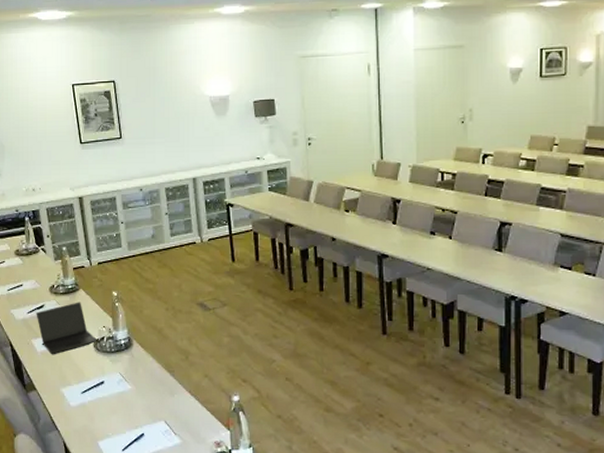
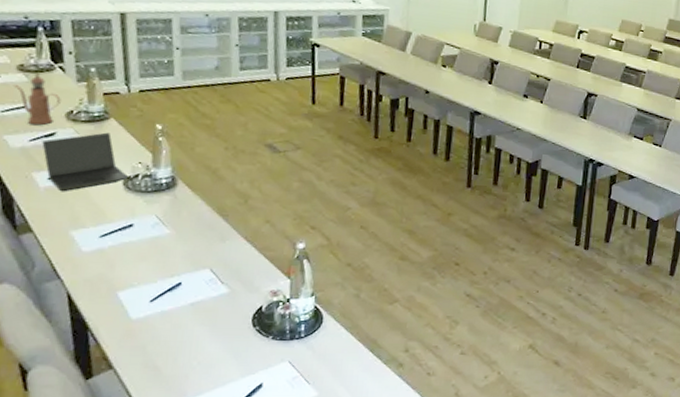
coffeepot: none [13,256,45,300] -> present [13,73,61,126]

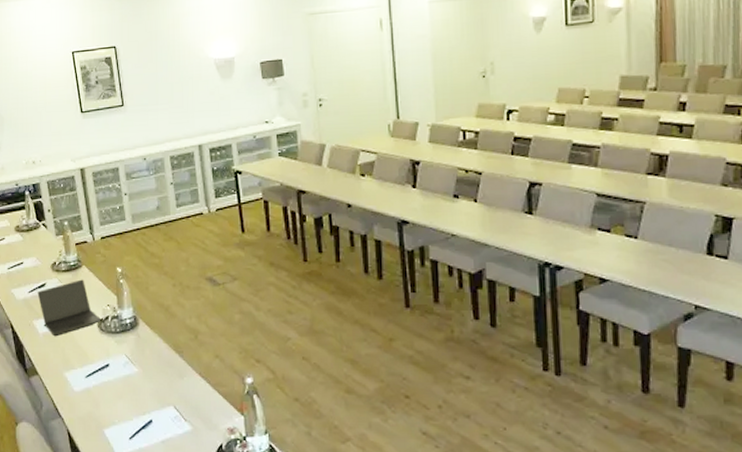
coffeepot: present [13,73,61,126] -> none [13,232,46,278]

